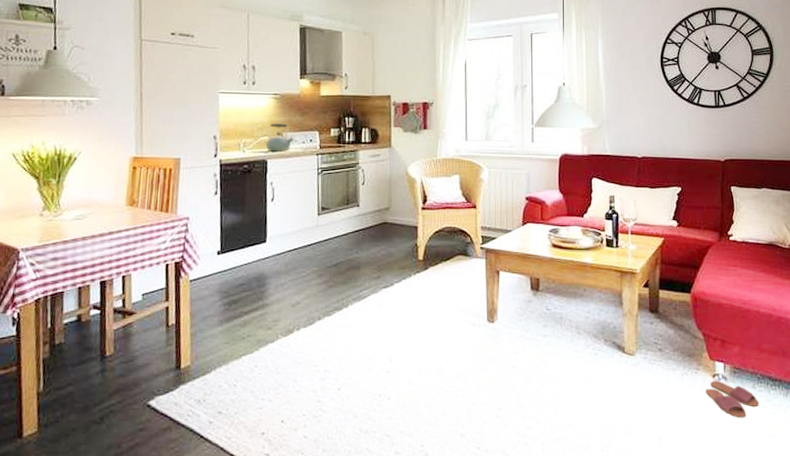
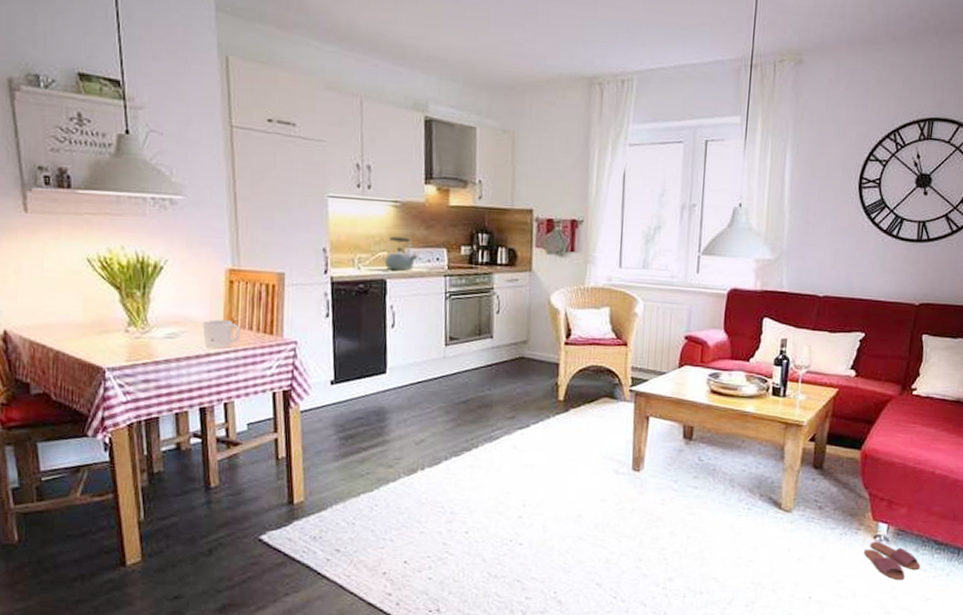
mug: none [107,201,141,228] -> present [203,319,241,349]

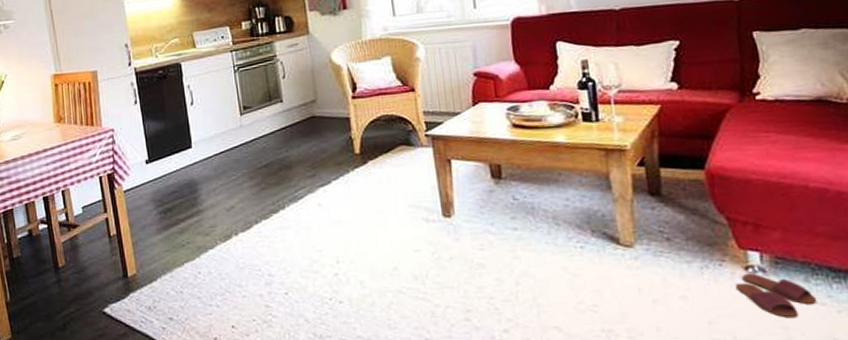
mug: present [203,319,241,349] -> none [38,118,69,145]
kettle: present [384,236,419,271] -> none [177,22,206,54]

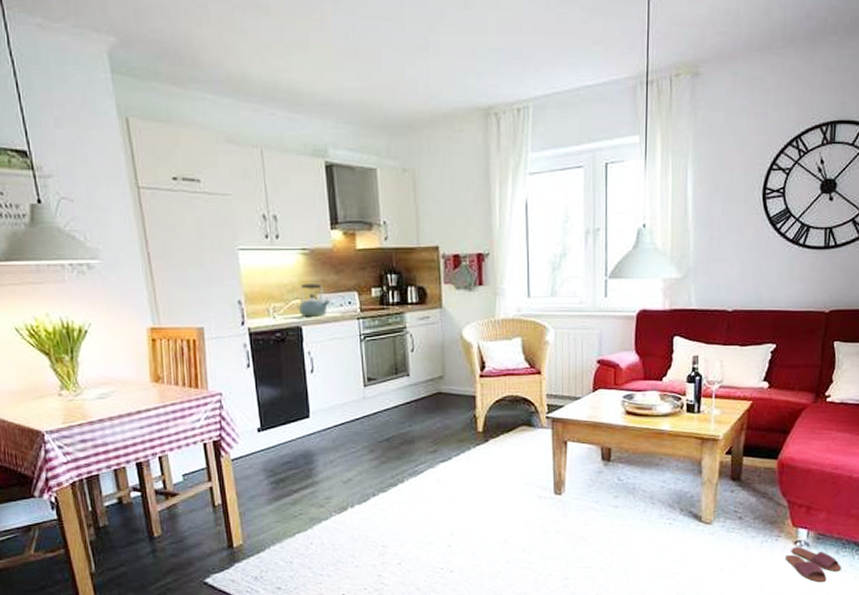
kettle: none [177,22,206,54] -> present [298,283,331,317]

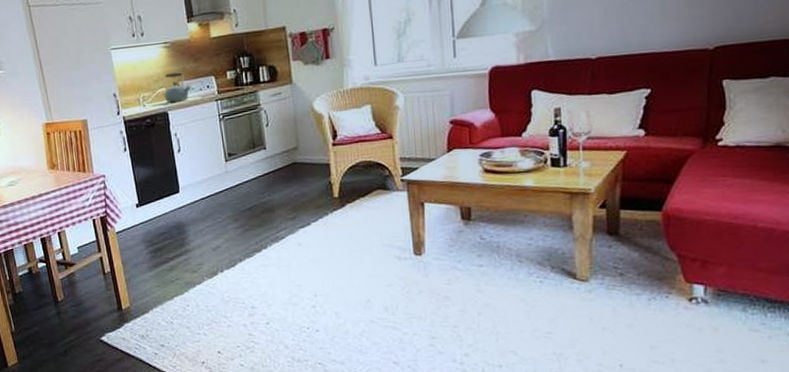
slippers: present [785,546,841,583] -> none [678,304,750,343]

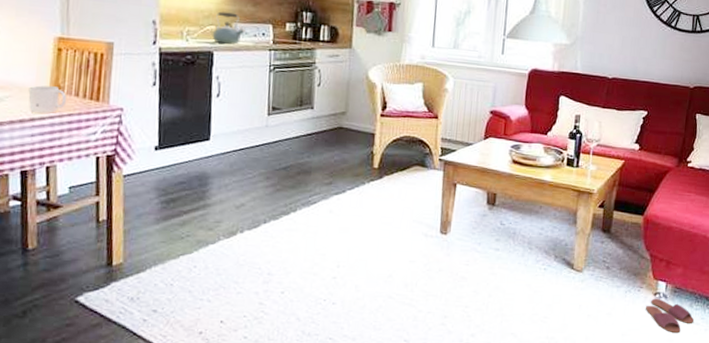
mug: none [33,165,62,190] -> present [28,85,67,114]
slippers: none [678,304,750,343] -> present [645,298,694,334]

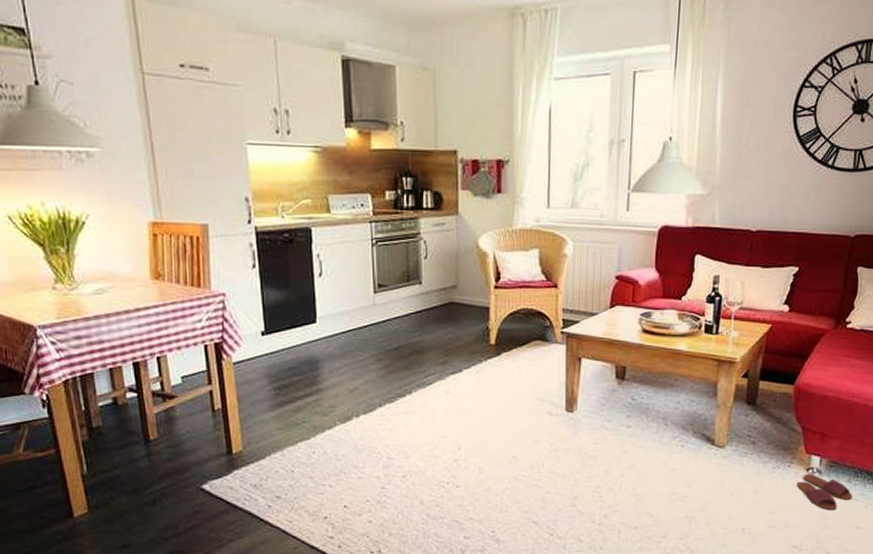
mug: present [28,85,67,114] -> none [129,274,169,304]
kettle: present [212,11,246,44] -> none [308,183,343,218]

